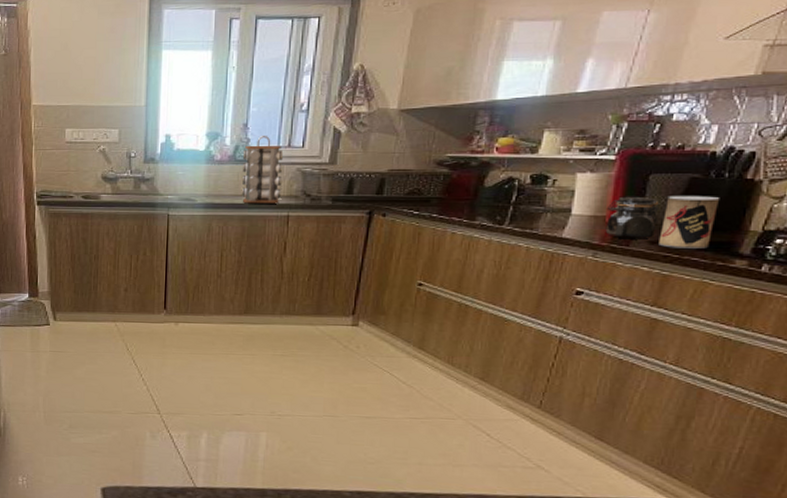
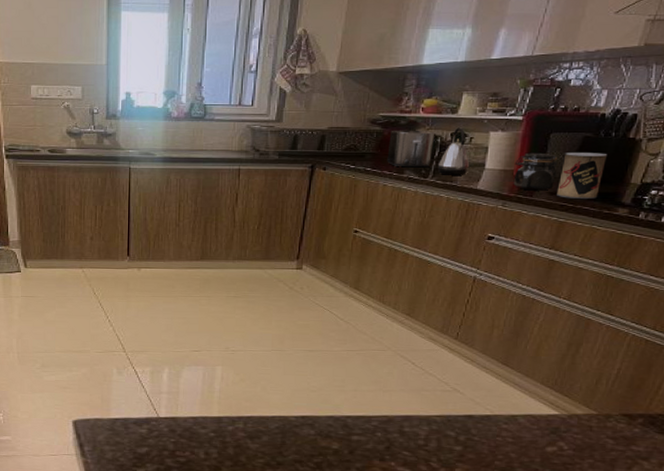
spice rack: present [242,135,284,205] -> none [197,93,235,159]
toaster: none [456,172,512,214] -> present [387,130,435,168]
kettle: none [515,169,553,222] -> present [437,127,470,175]

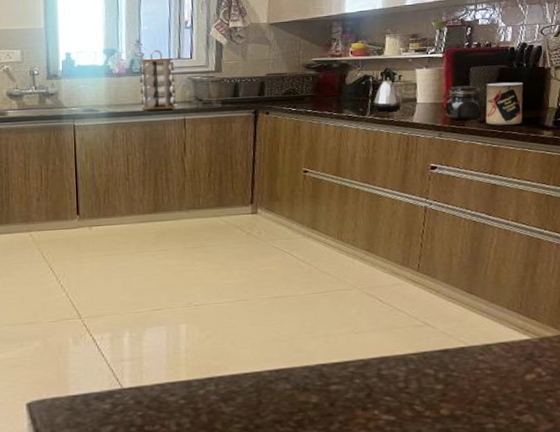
spice rack: none [197,93,235,159] -> present [139,49,176,111]
toaster: present [387,130,435,168] -> none [325,72,367,106]

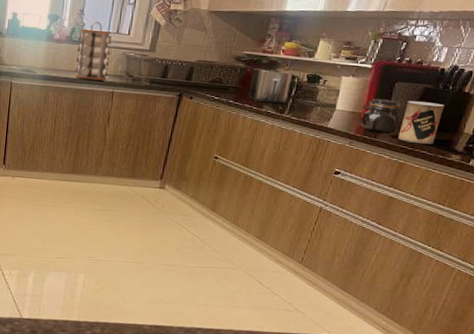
toaster: none [325,72,367,106] -> present [248,67,293,104]
kettle: present [373,67,403,112] -> none [293,70,323,114]

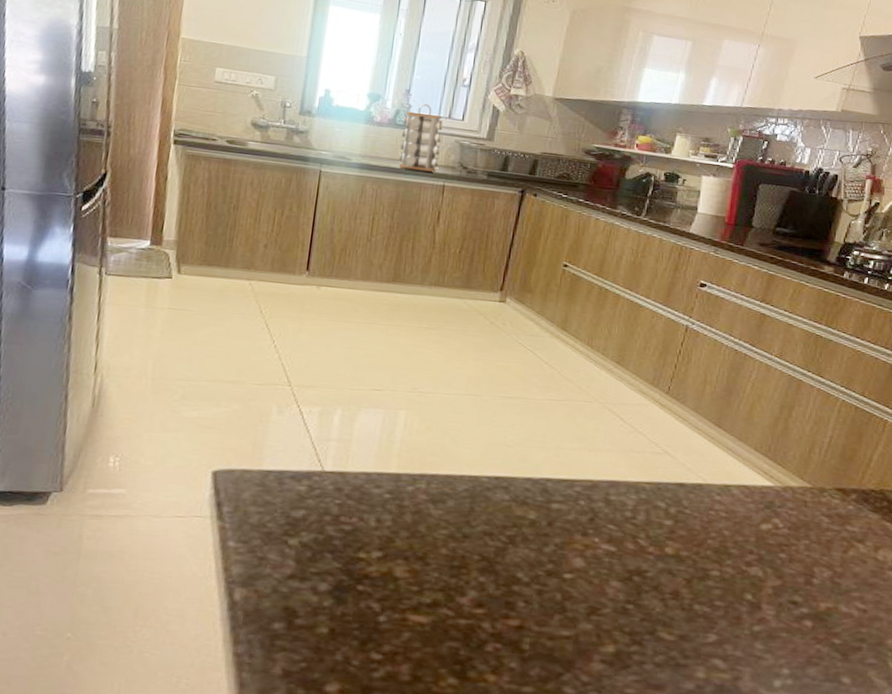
toaster: present [248,67,293,104] -> none [600,162,649,205]
jar: present [360,99,401,134] -> none [724,201,767,241]
tin can: present [398,101,445,145] -> none [766,205,813,255]

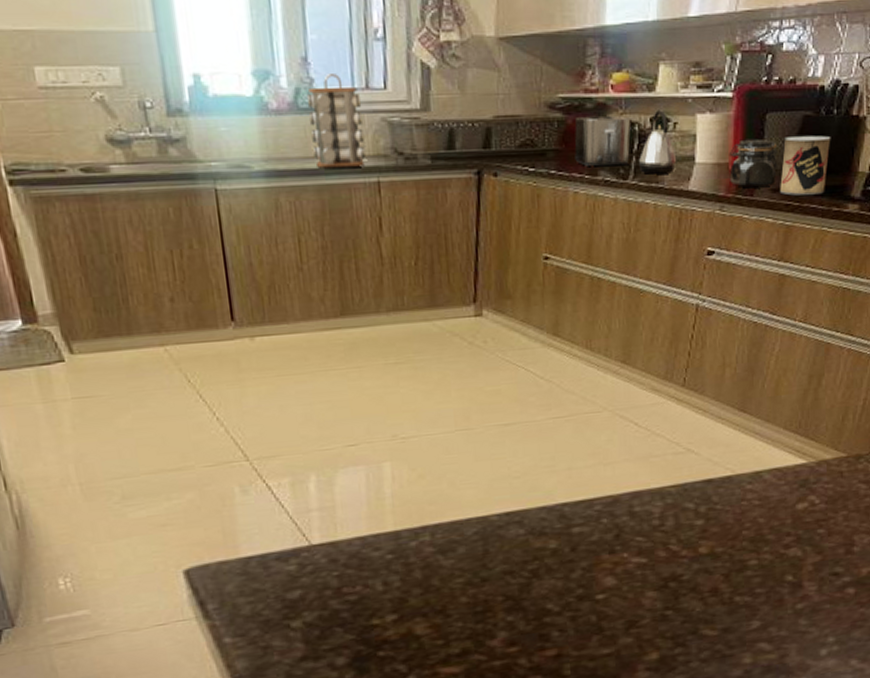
toaster: none [600,162,649,205] -> present [574,115,631,166]
kettle: none [651,168,683,217] -> present [638,110,677,175]
jar: none [724,201,767,241] -> present [729,139,778,189]
tin can: none [766,205,813,255] -> present [780,135,831,197]

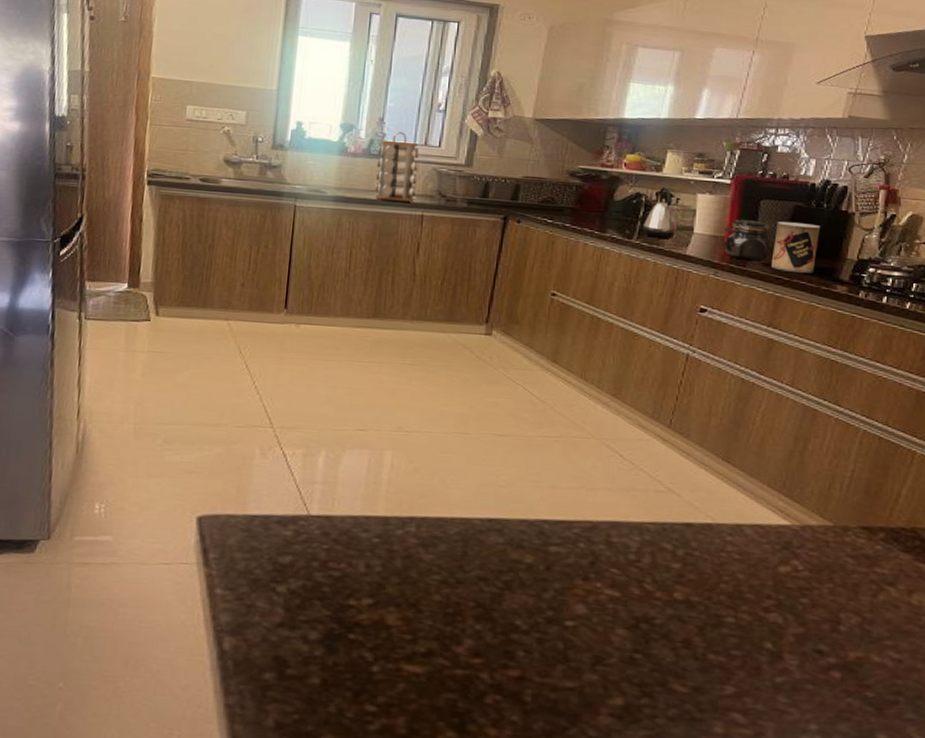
toaster: present [574,115,631,166] -> none [588,184,639,228]

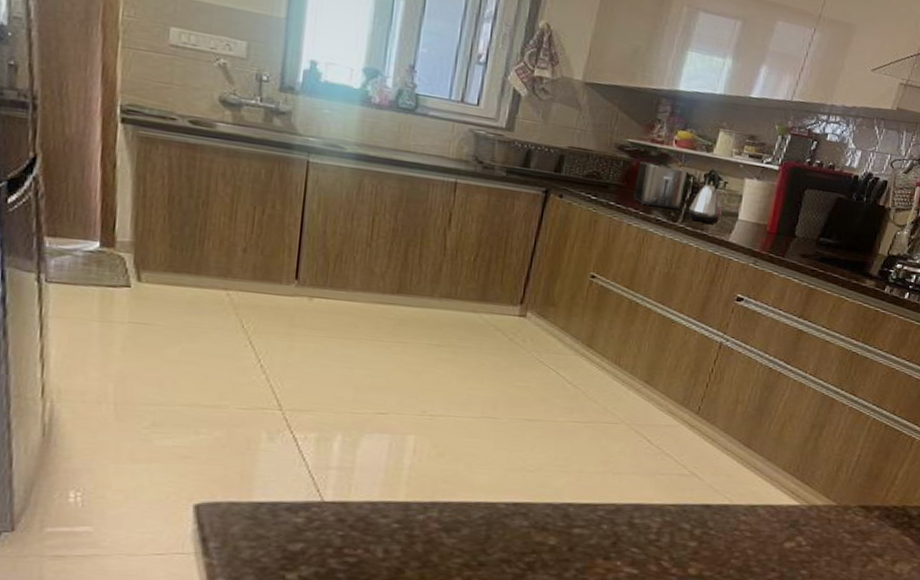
spice rack: present [375,131,420,203] -> none [403,83,455,167]
toaster: none [588,184,639,228] -> present [633,160,688,210]
jar: present [724,220,770,261] -> none [765,208,811,252]
tin can: present [771,221,821,274] -> none [808,212,859,267]

